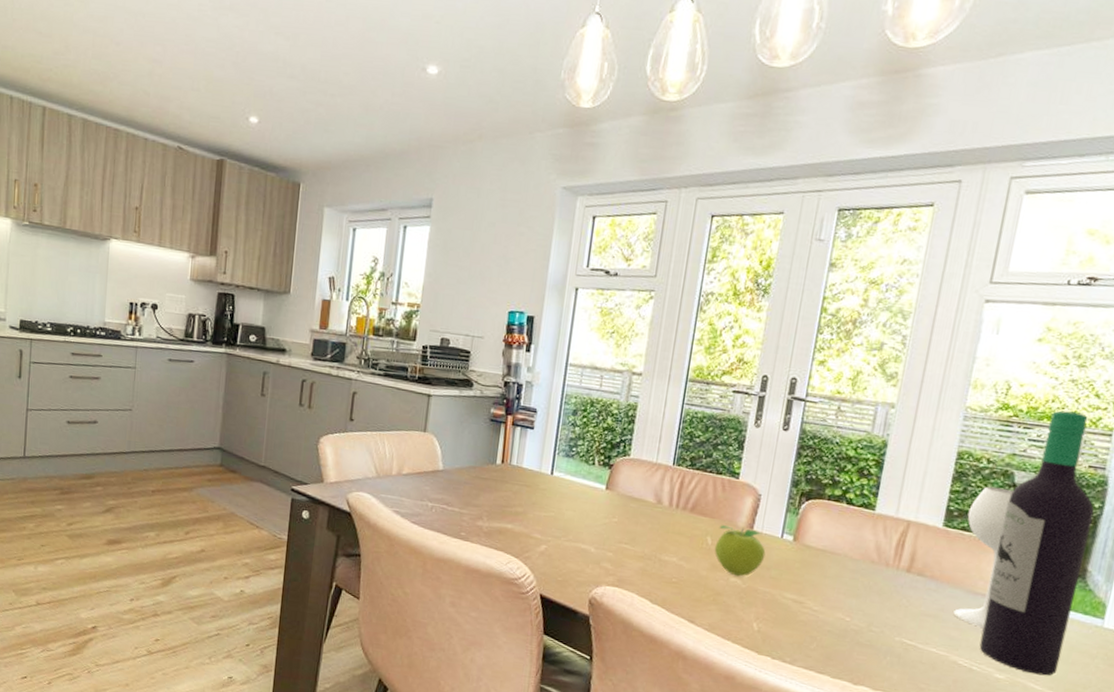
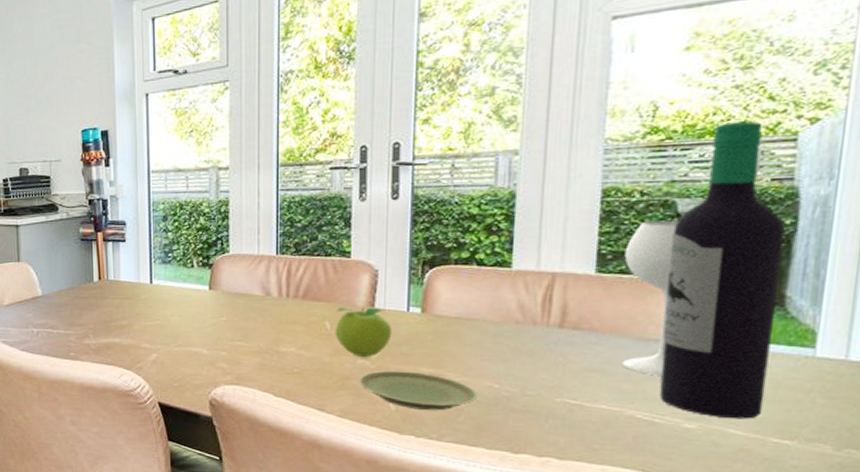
plate: none [729,591,831,636] -> present [359,371,479,411]

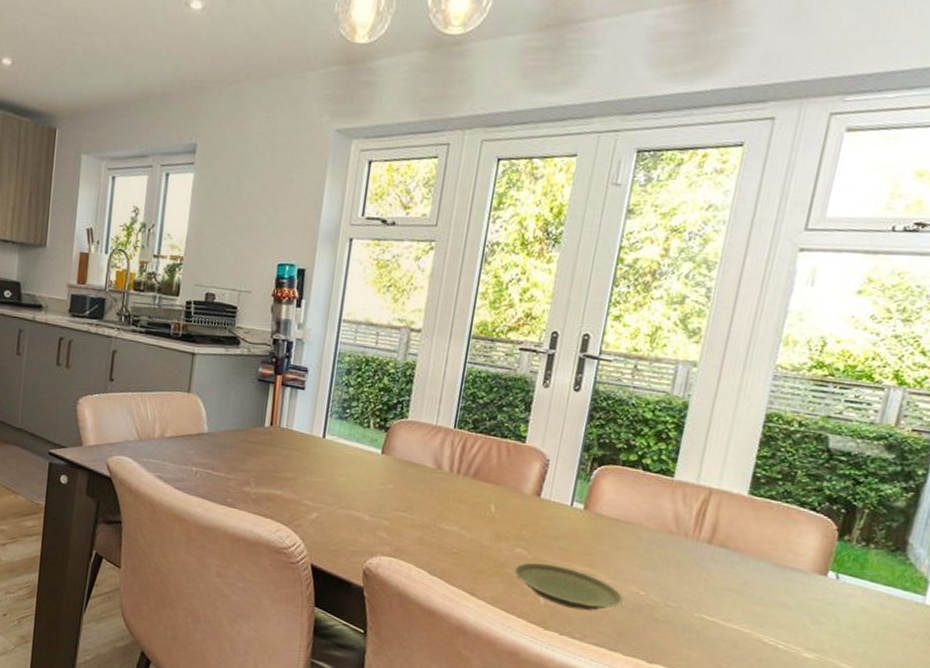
fruit: present [334,307,392,358] -> none [498,492,554,547]
wine bottle: present [622,121,786,419] -> none [758,369,918,656]

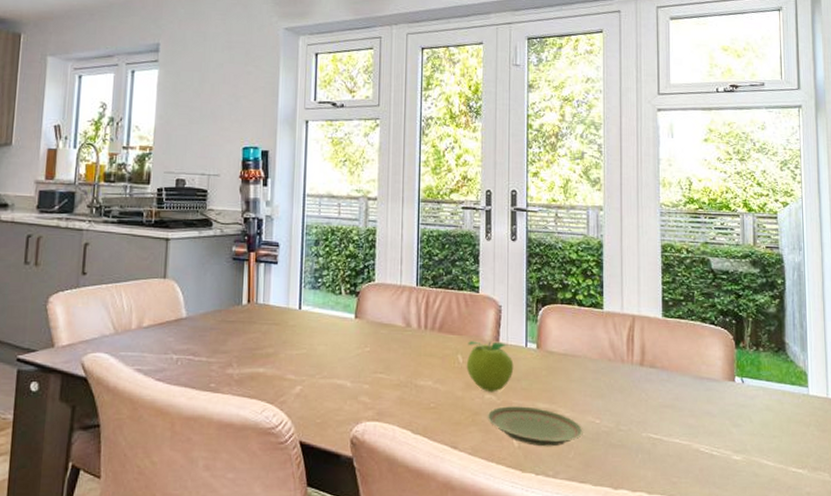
fruit: none [498,492,554,547] -> present [466,341,514,392]

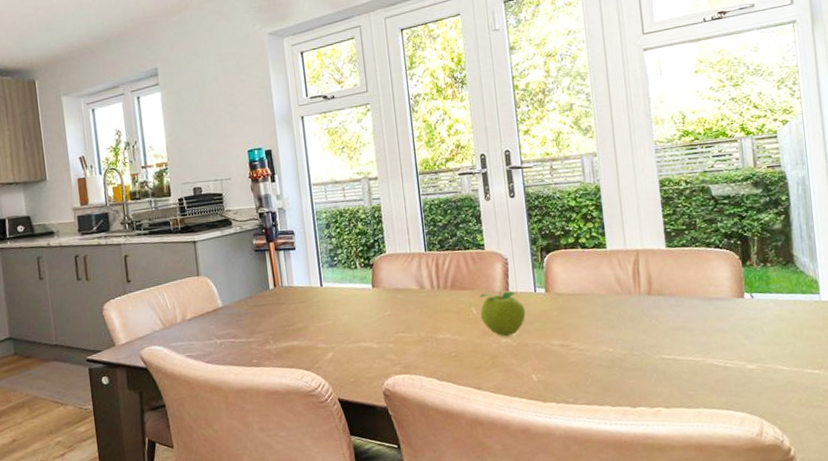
plate: present [487,406,584,447] -> none [505,344,599,379]

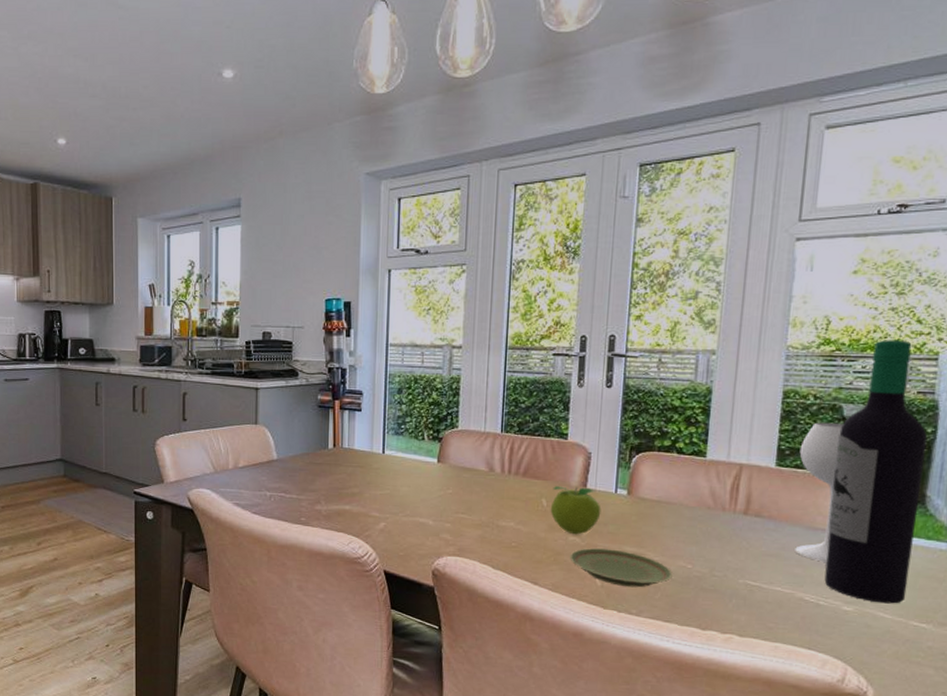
plate: none [505,344,599,379] -> present [570,548,674,588]
wine bottle: none [682,124,797,357] -> present [795,340,928,604]

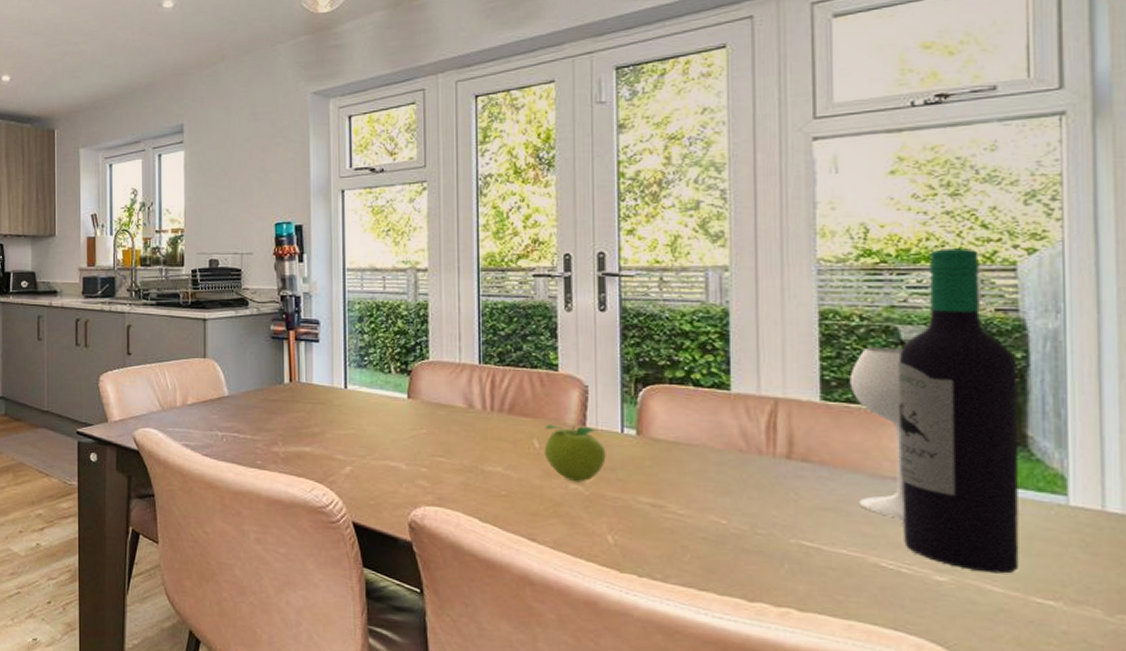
plate: present [570,548,674,588] -> none [572,498,705,548]

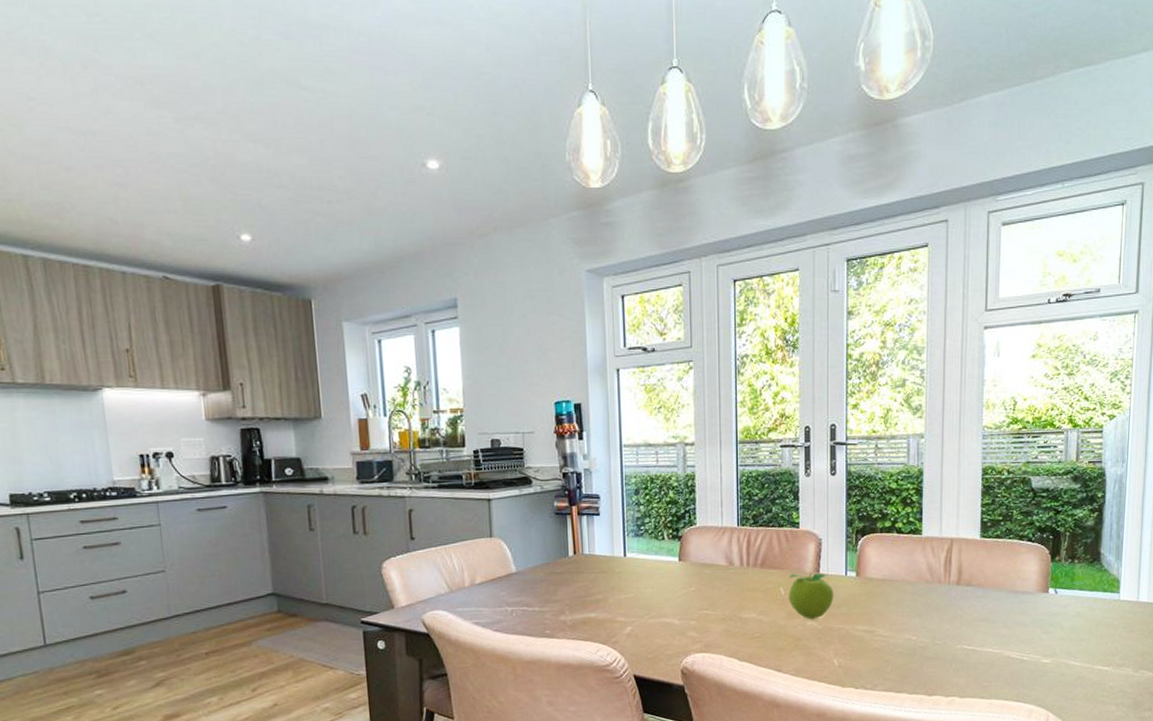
wine bottle: present [849,248,1019,574] -> none [999,416,1099,653]

